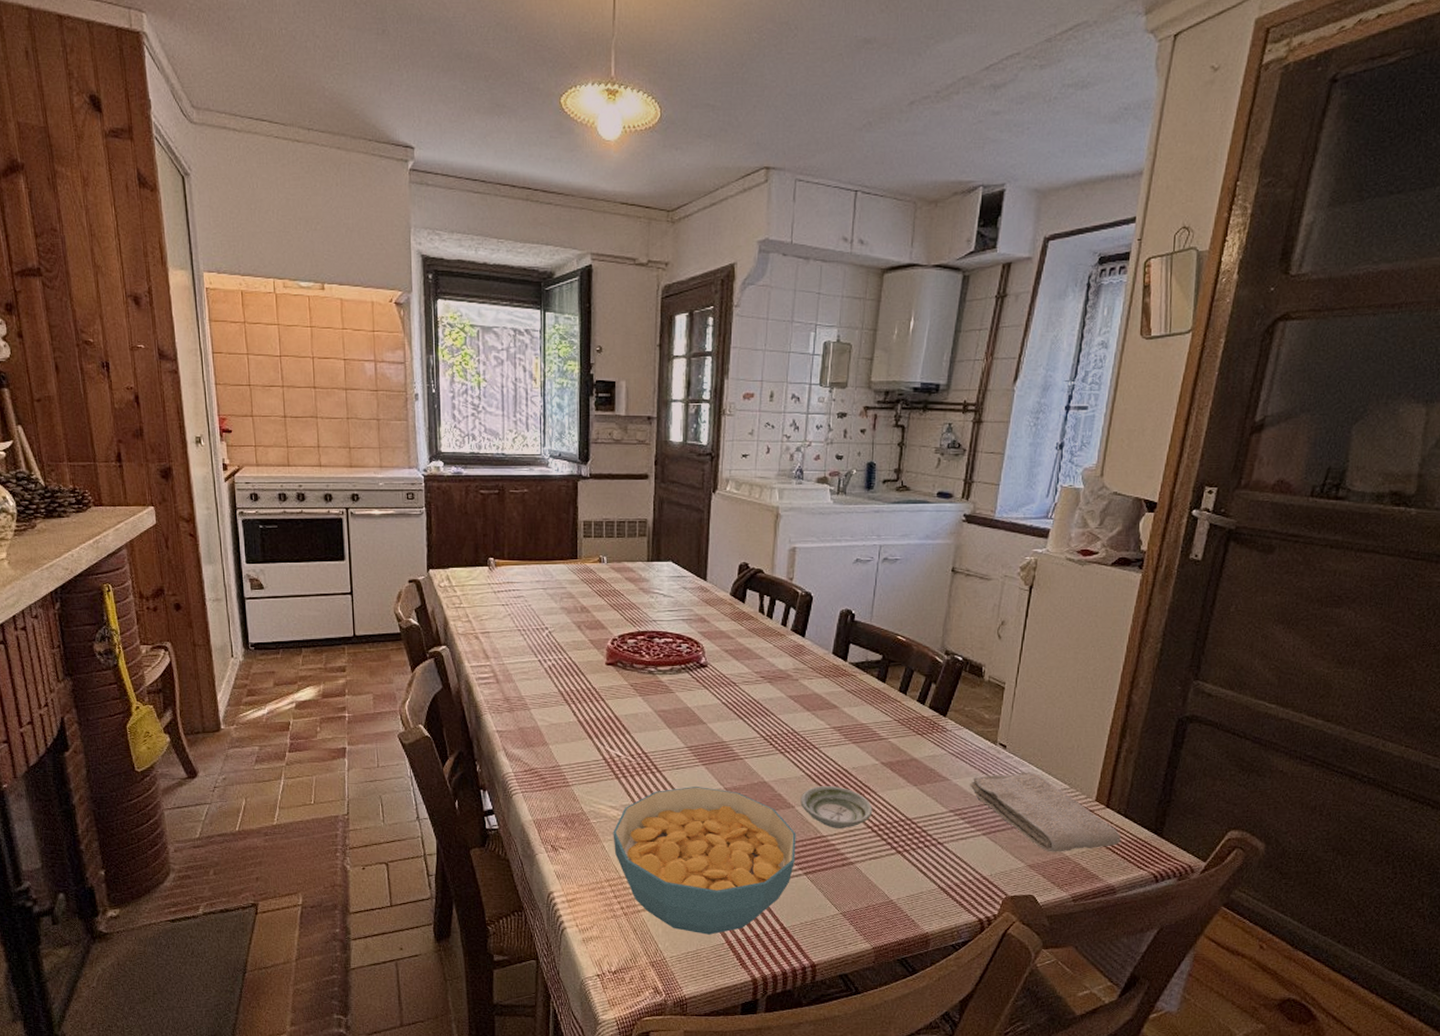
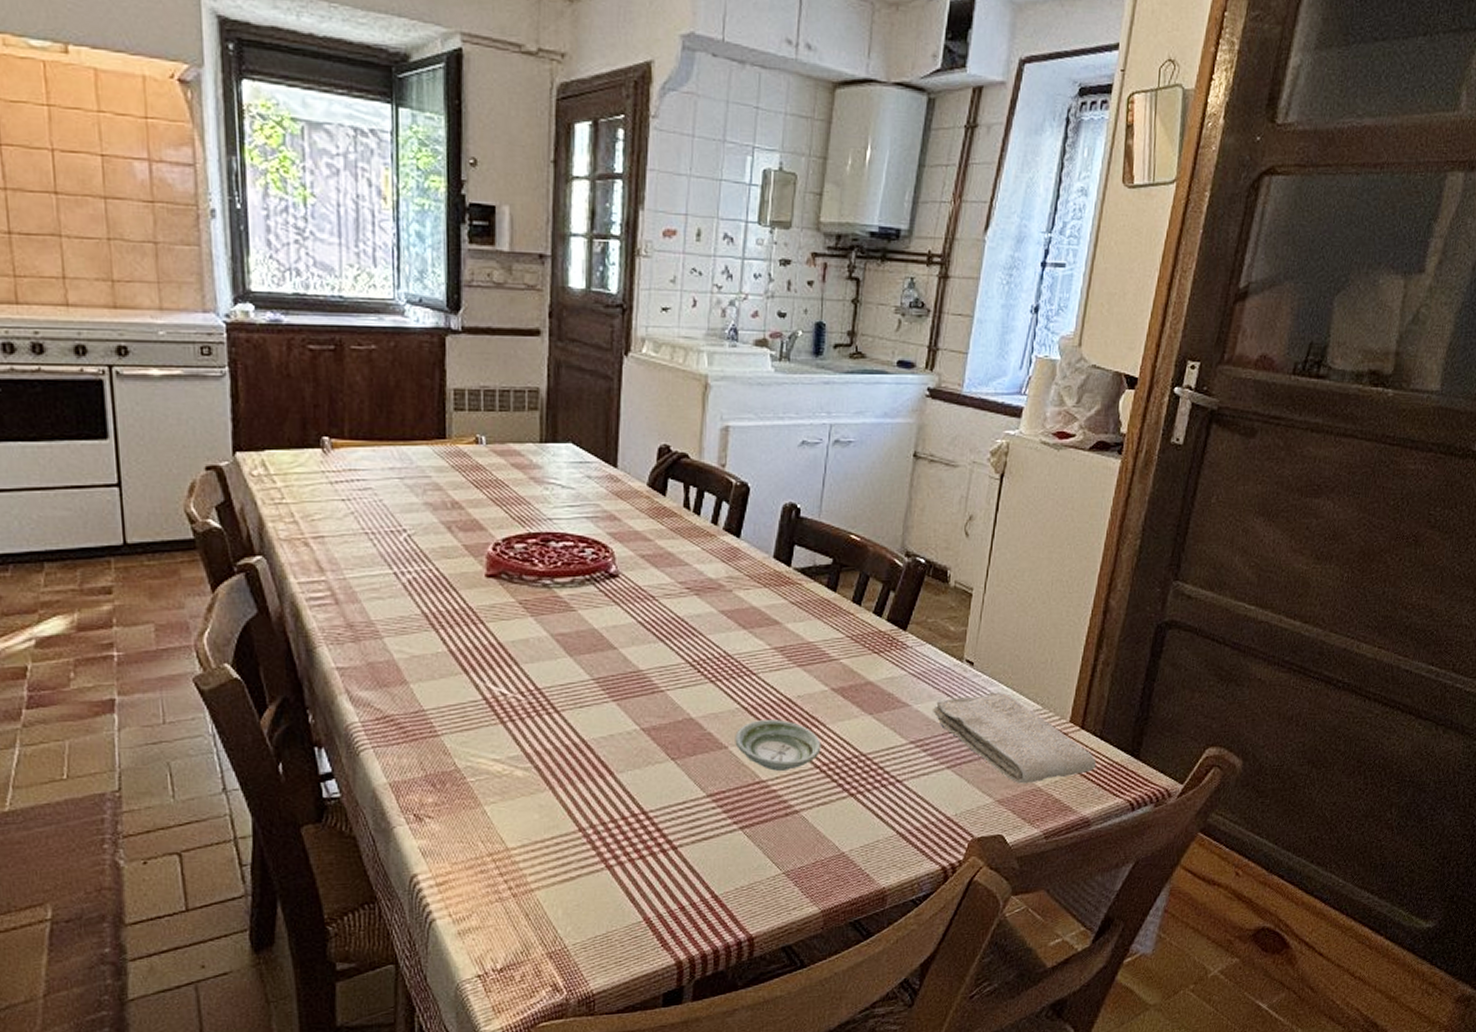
cereal bowl: present [613,787,796,935] -> none [497,728,730,913]

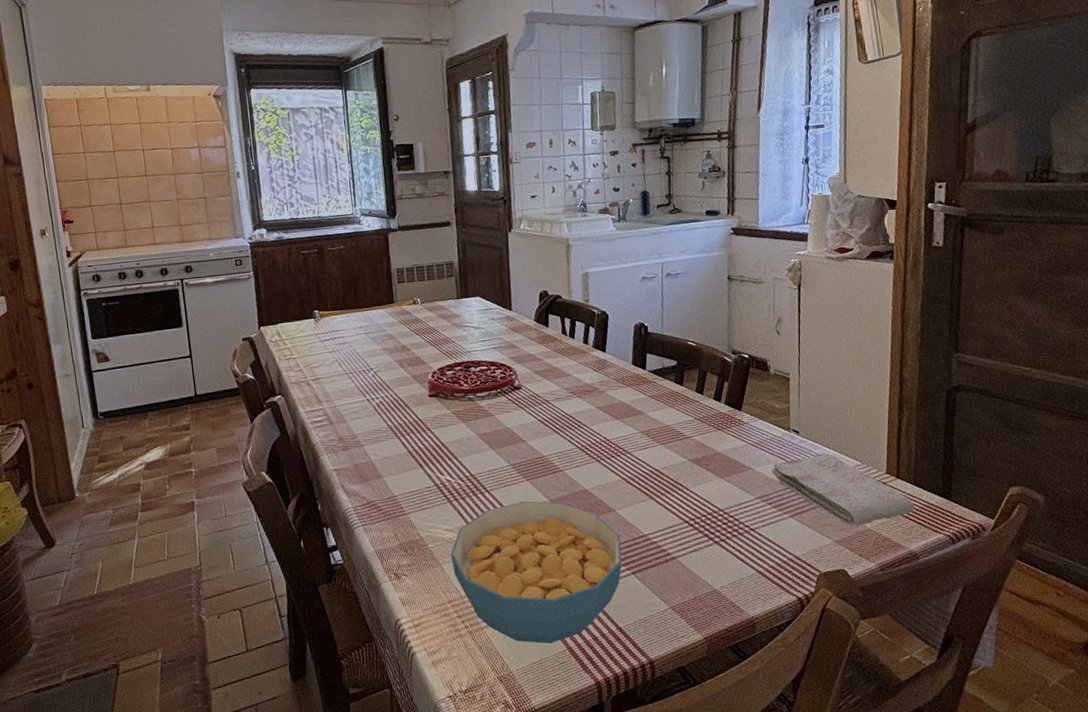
cereal bowl: none [497,728,730,913] -> present [450,501,622,644]
saucer: present [735,719,821,771] -> none [620,486,687,527]

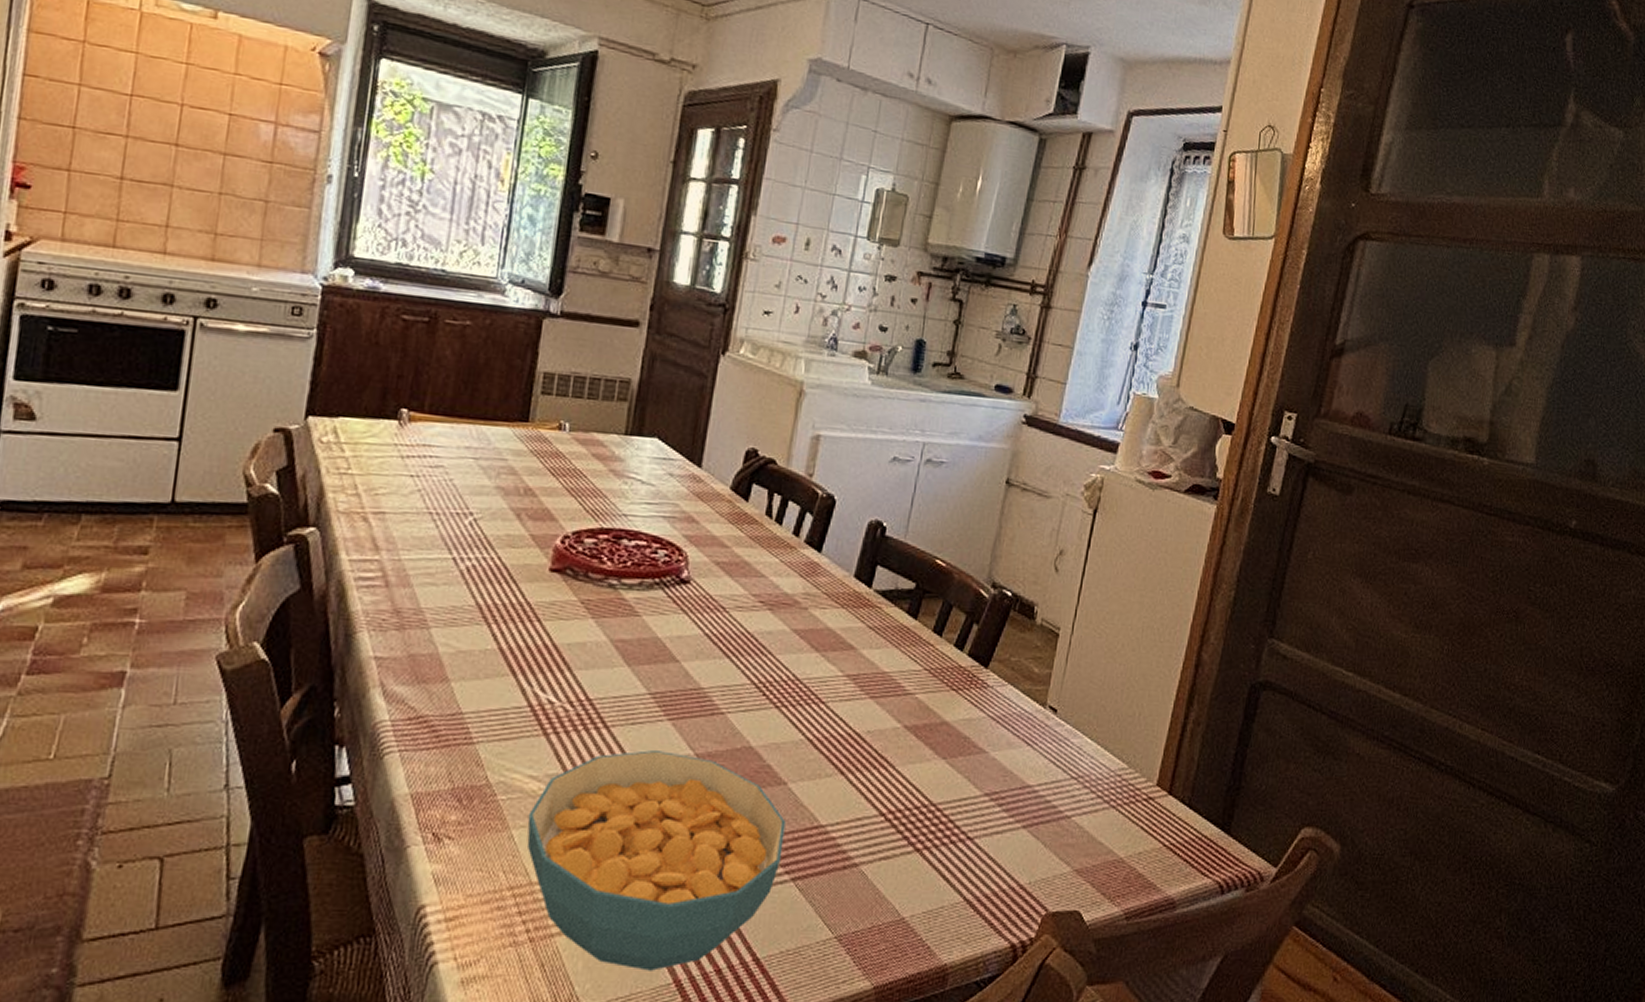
washcloth: present [771,453,915,526] -> none [1011,744,1184,853]

